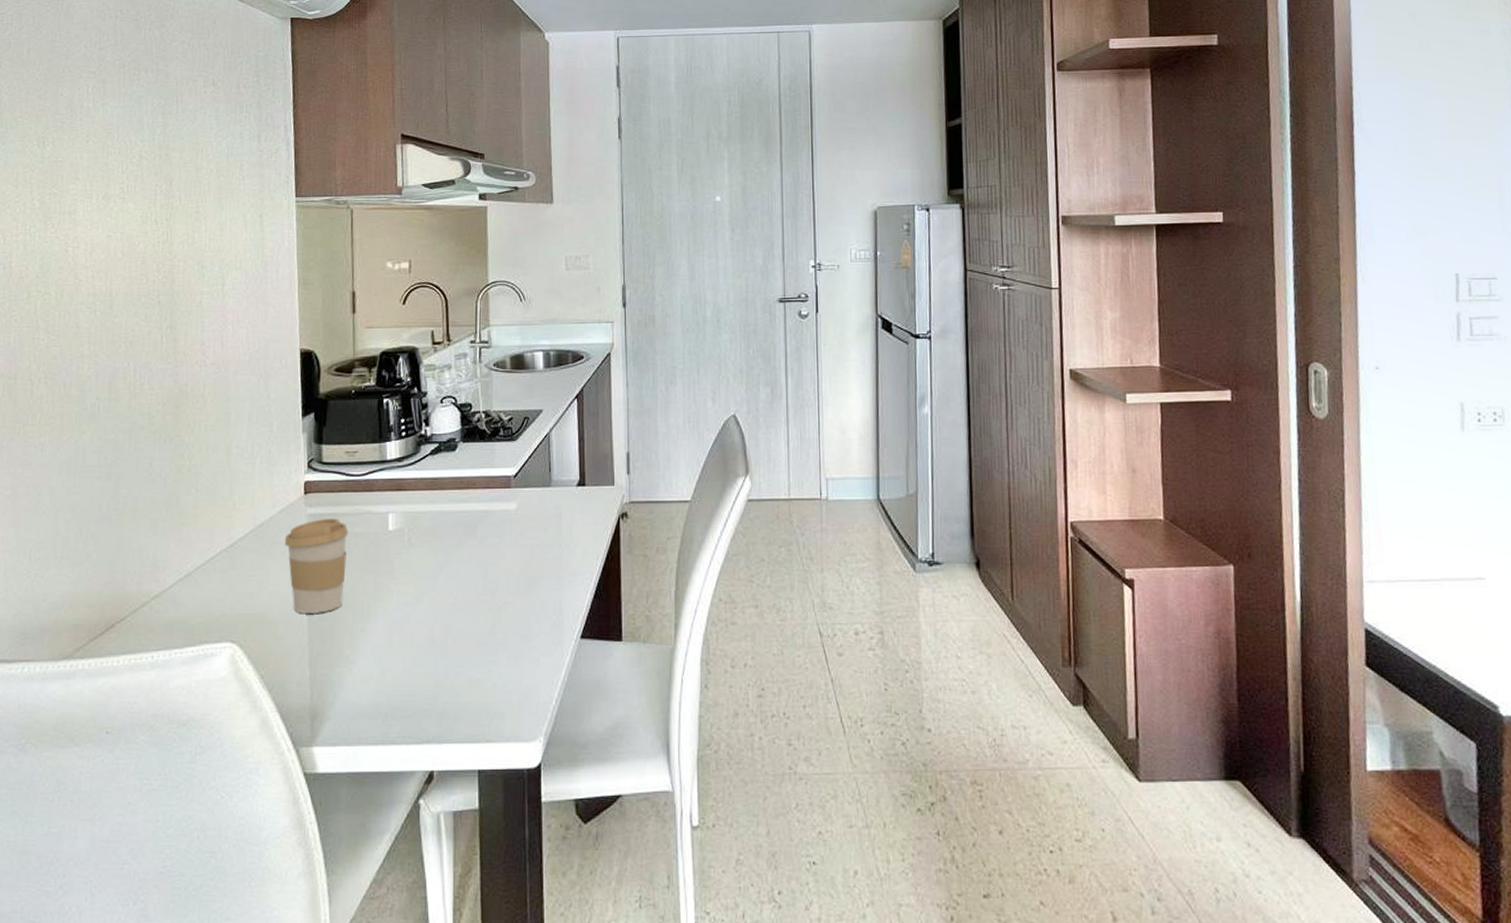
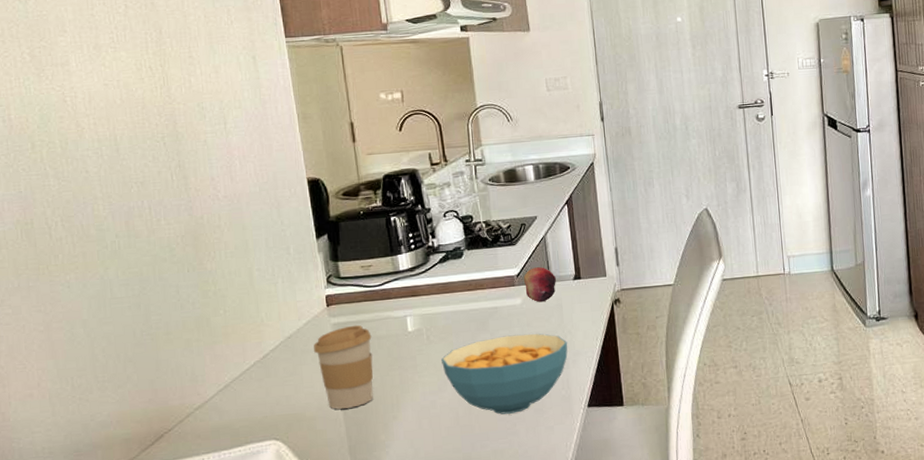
cereal bowl: none [421,545,564,638] -> present [441,333,568,415]
fruit: none [521,468,557,510] -> present [523,267,556,303]

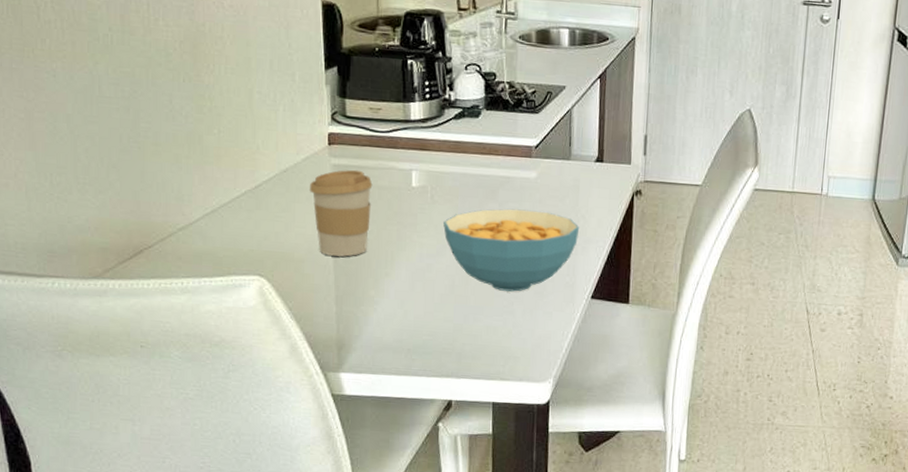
fruit: present [523,267,556,303] -> none [541,141,577,180]

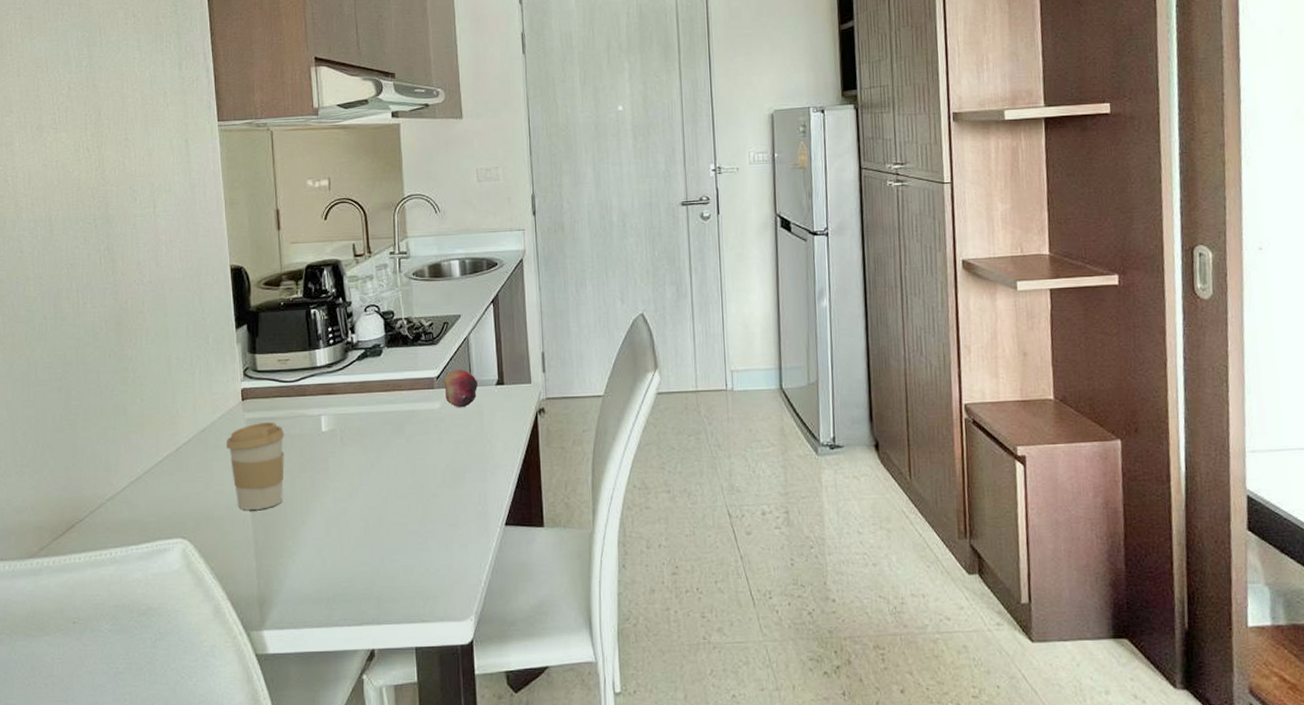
cereal bowl: present [443,208,580,292] -> none [354,441,487,527]
fruit: none [541,141,577,180] -> present [443,370,477,408]

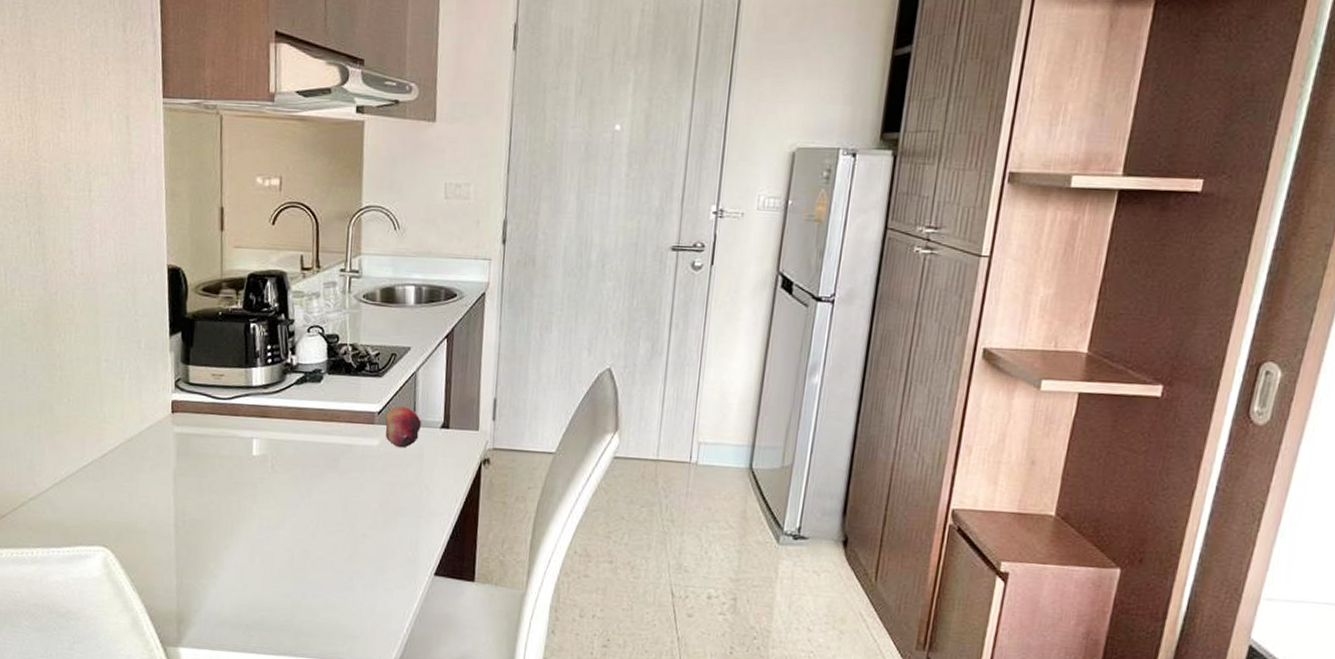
coffee cup: present [226,421,285,510] -> none [153,438,214,528]

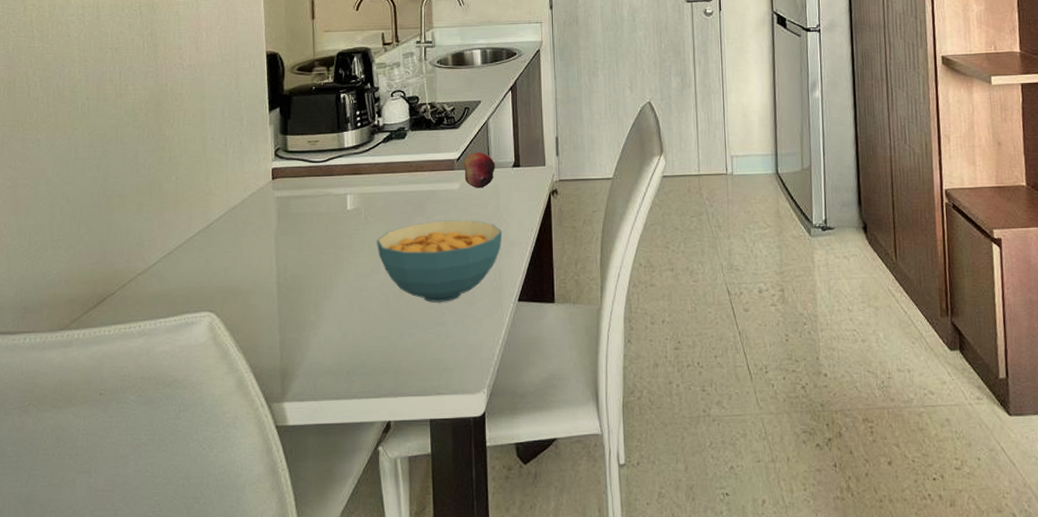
cereal bowl: none [283,478,423,567] -> present [377,220,503,303]

